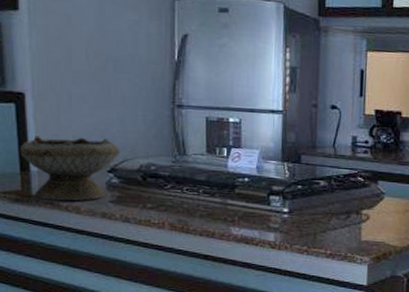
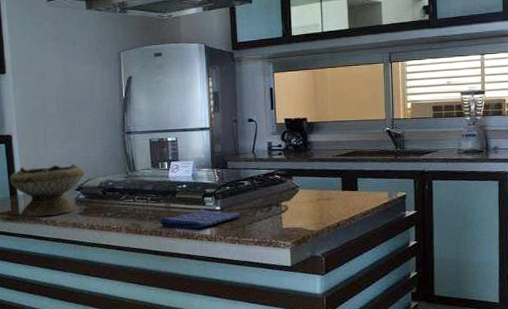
dish towel: none [213,209,313,233] -> present [160,209,241,229]

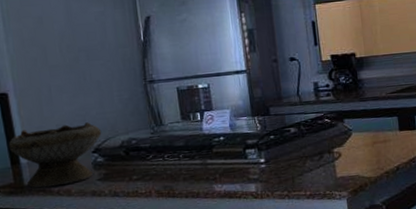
dish towel: present [160,209,241,229] -> none [196,163,290,187]

